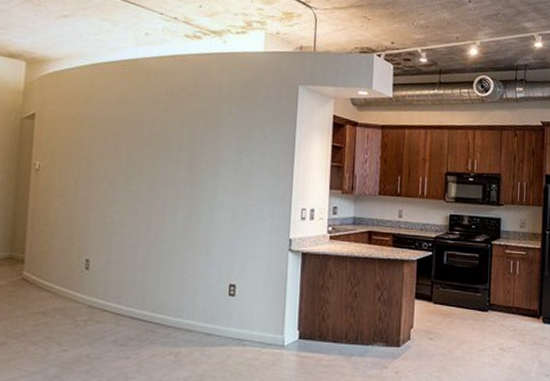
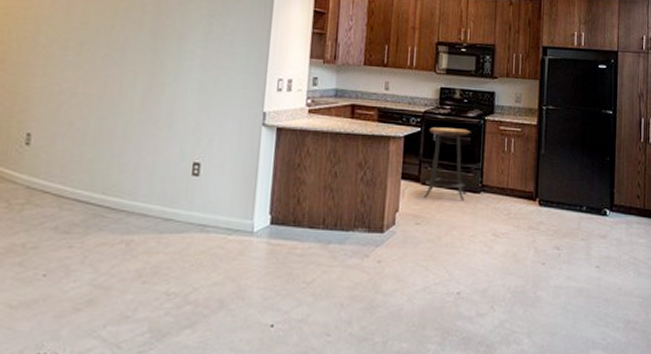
bar stool: none [436,251,479,319] -> present [423,127,471,202]

